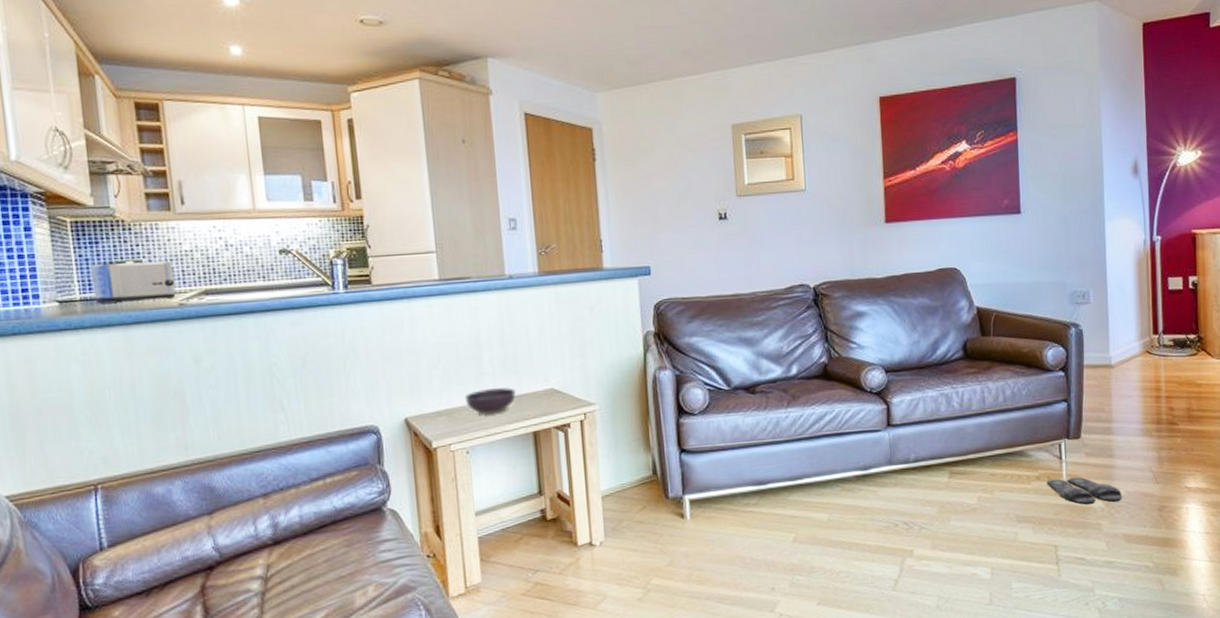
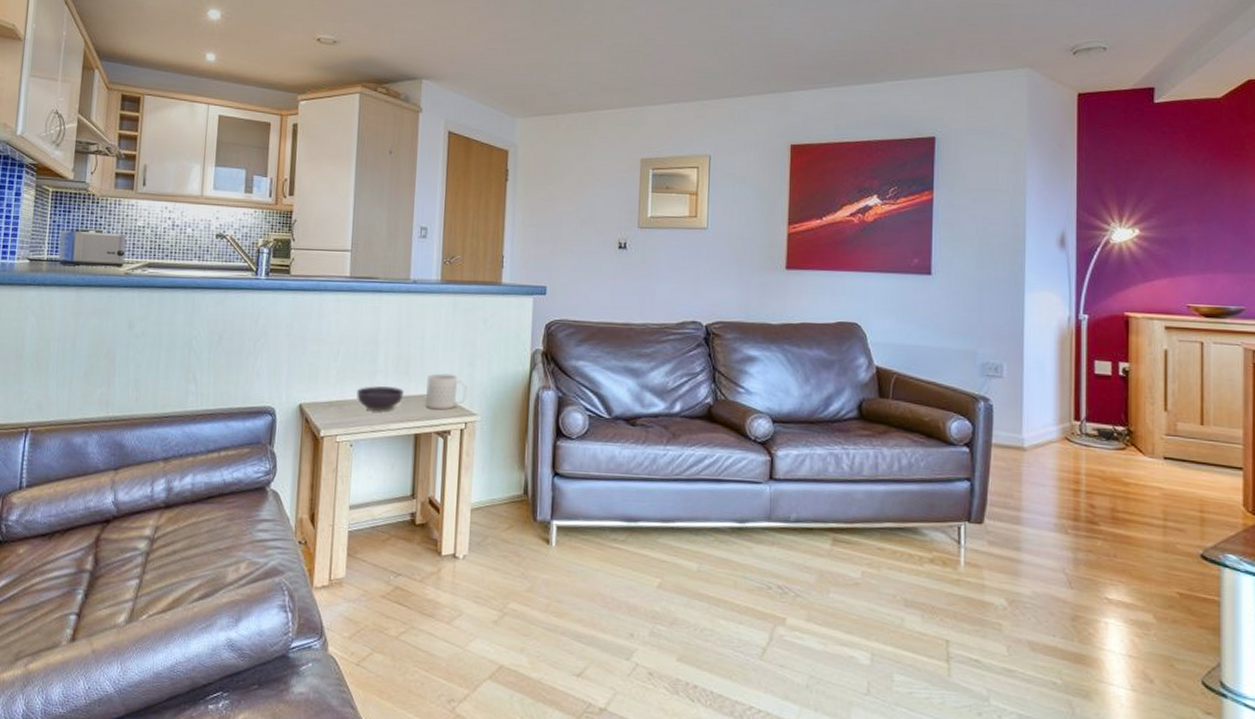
mug: none [538,367,582,405] -> present [426,373,467,410]
slippers: present [1046,477,1122,504] -> none [941,564,1028,601]

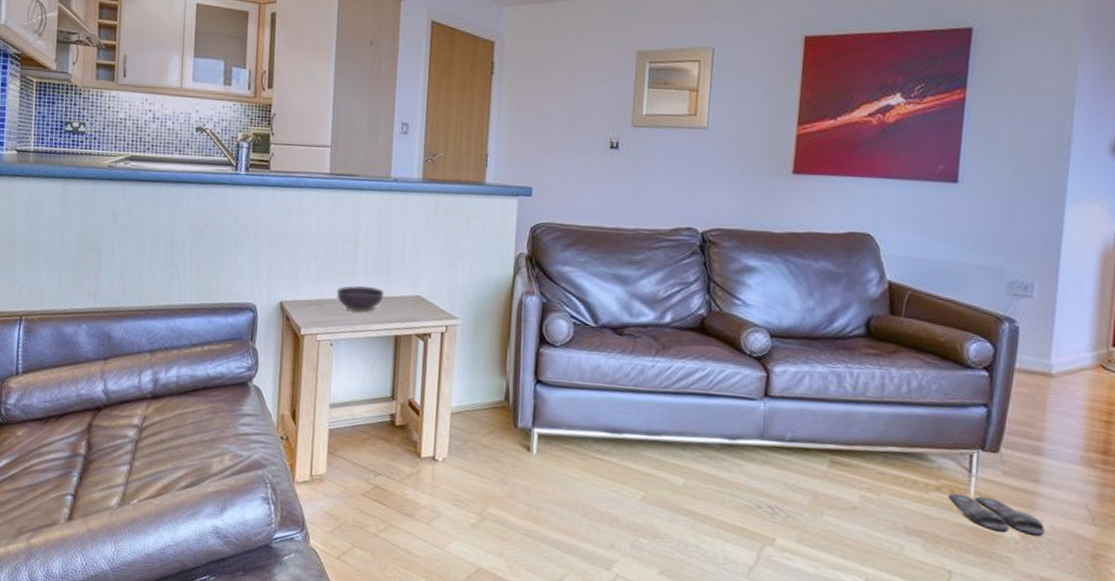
toaster: present [58,230,127,268] -> none [44,121,109,160]
mug: present [426,373,467,410] -> none [406,274,448,312]
slippers: none [941,564,1028,601] -> present [948,493,1045,536]

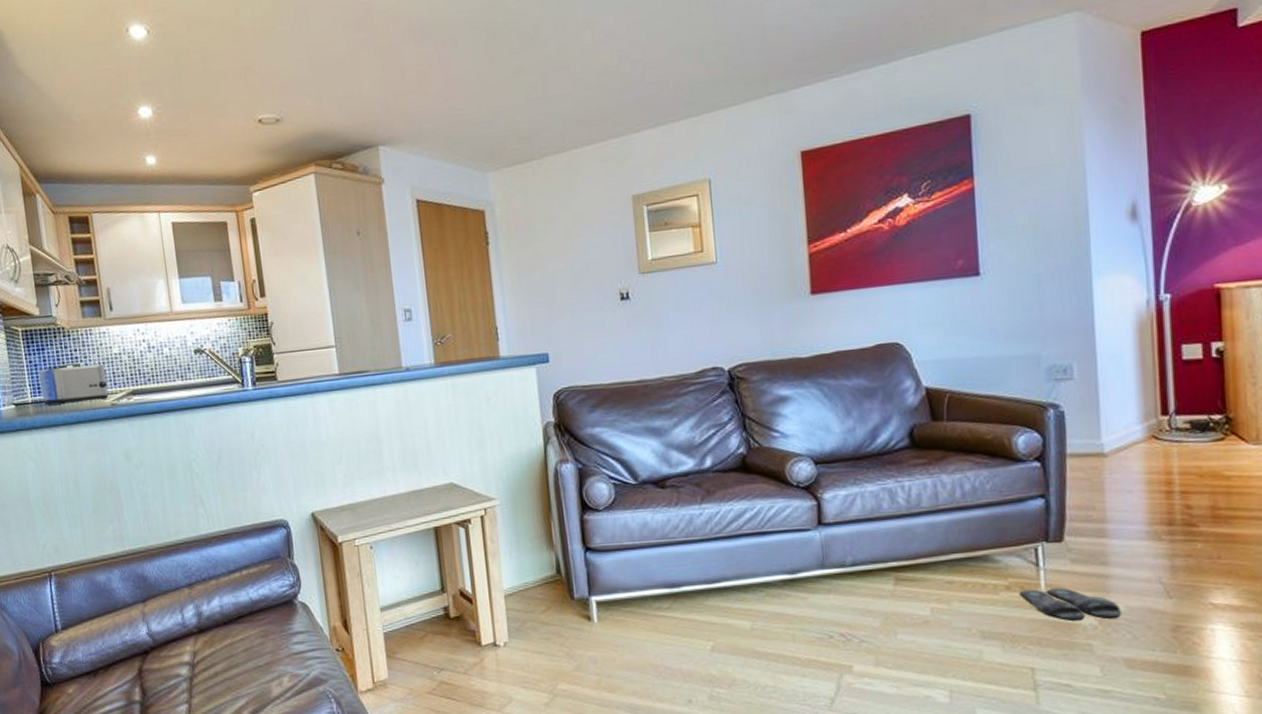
toaster: none [44,121,109,160] -> present [39,364,109,405]
bowl: present [336,286,384,312] -> none [366,482,416,510]

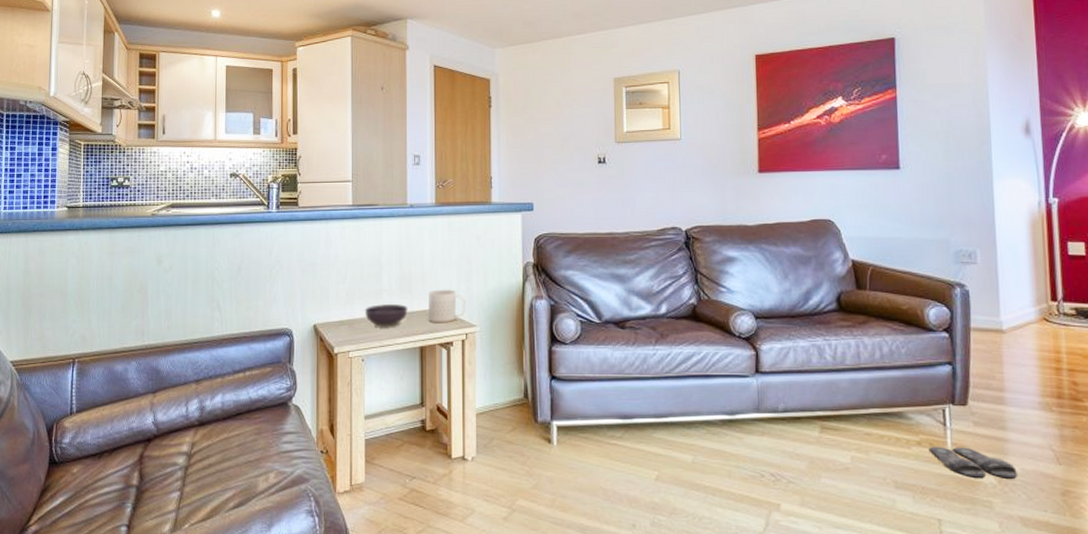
toaster: present [39,364,109,405] -> none [92,178,151,211]
bowl: none [366,482,416,510] -> present [364,304,408,327]
mug: none [437,460,482,500] -> present [429,289,466,323]

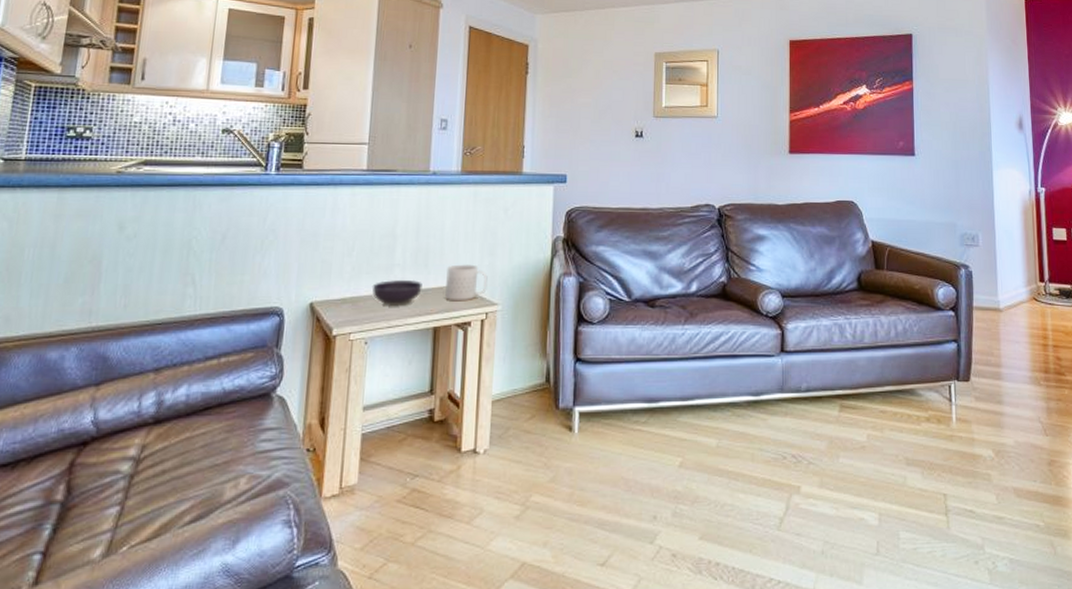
slippers: present [928,446,1017,479] -> none [936,422,1011,452]

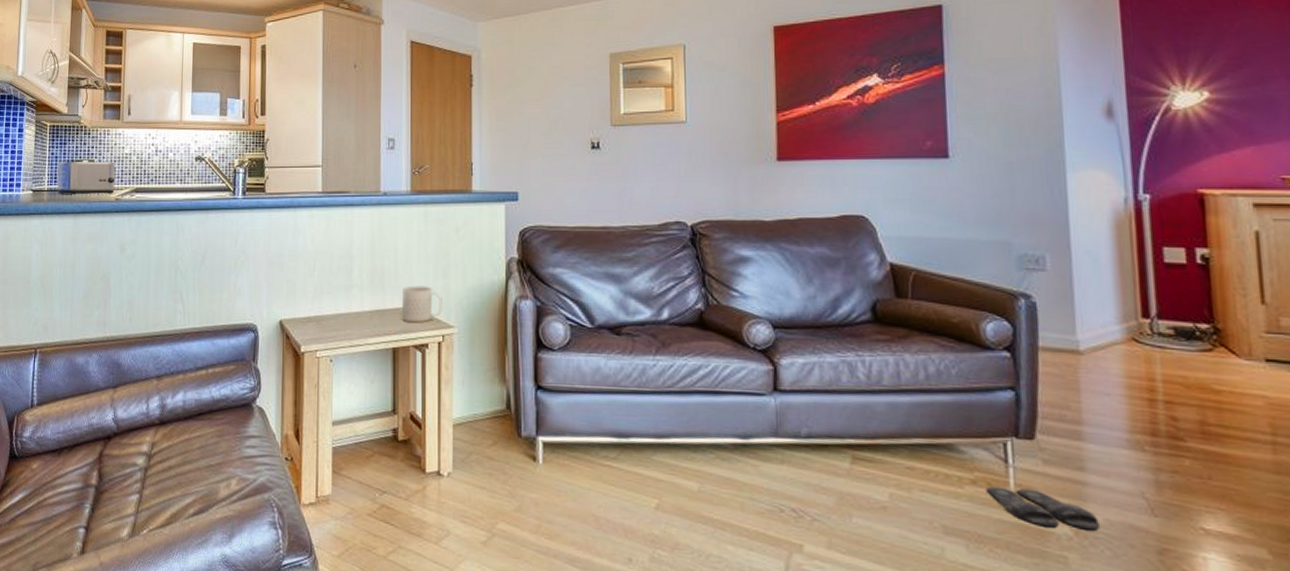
toaster: none [38,127,120,166] -> present [57,161,116,195]
bowl: present [371,280,423,305] -> none [333,300,380,325]
slippers: none [936,422,1011,452] -> present [986,486,1099,531]

